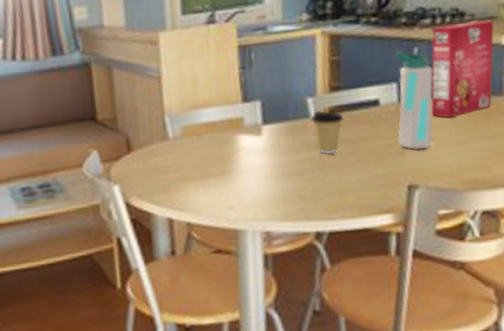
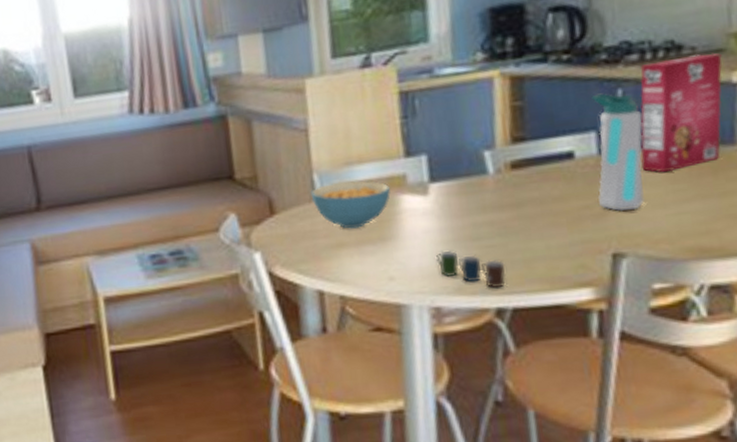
cereal bowl: none [162,122,230,165] -> present [310,180,390,229]
cup: none [267,183,324,215] -> present [436,250,506,288]
coffee cup: present [311,110,343,155] -> none [488,164,529,218]

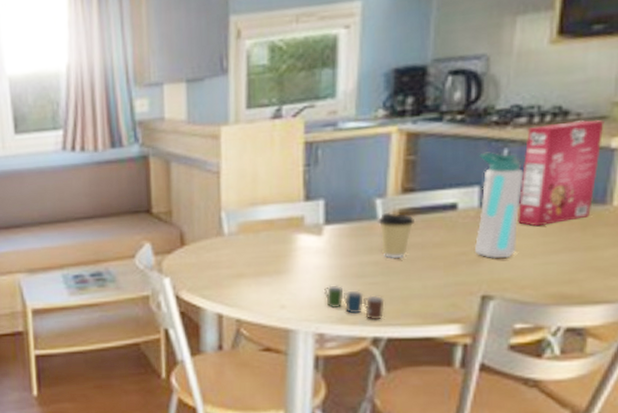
cereal bowl: present [310,180,390,229] -> none [218,219,288,262]
coffee cup: none [488,164,529,218] -> present [378,212,414,259]

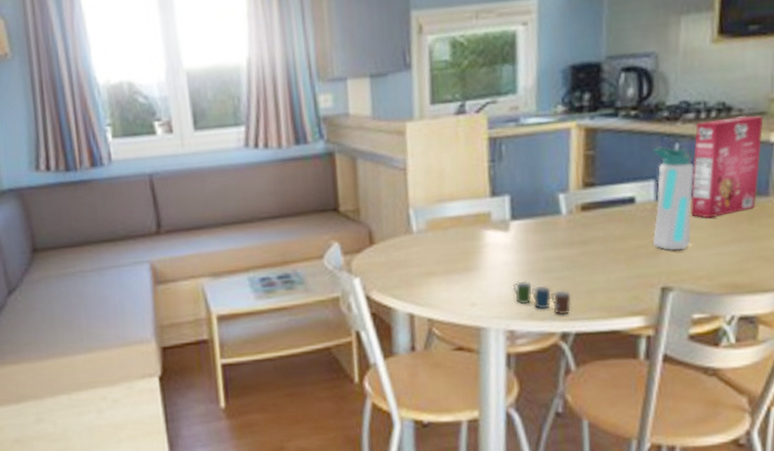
coffee cup: present [378,212,414,259] -> none [561,206,596,254]

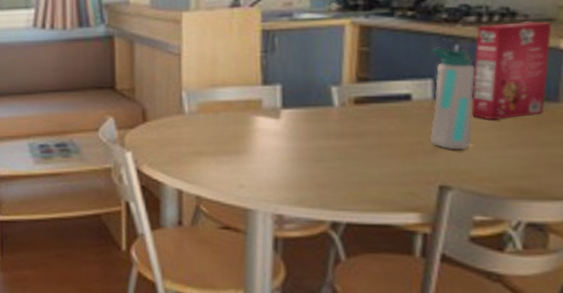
cup: present [513,280,572,314] -> none [282,167,343,203]

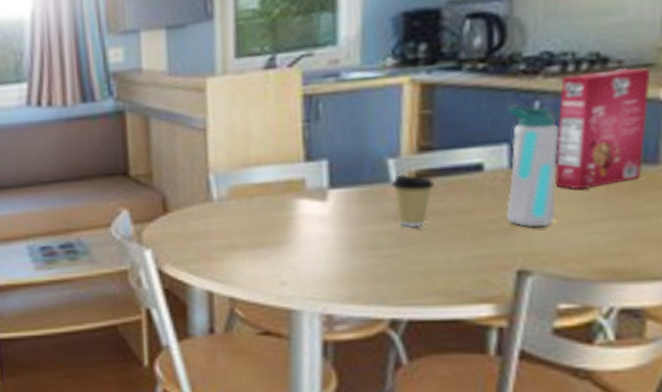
coffee cup: none [334,99,370,145] -> present [391,173,434,228]

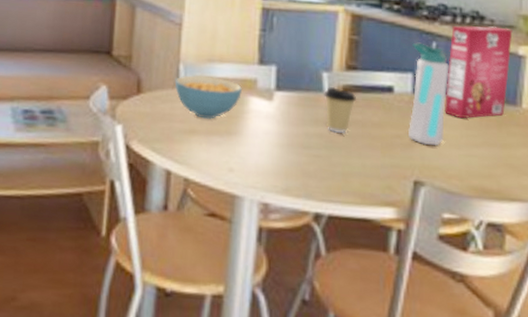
cereal bowl: none [205,182,288,231] -> present [174,74,242,119]

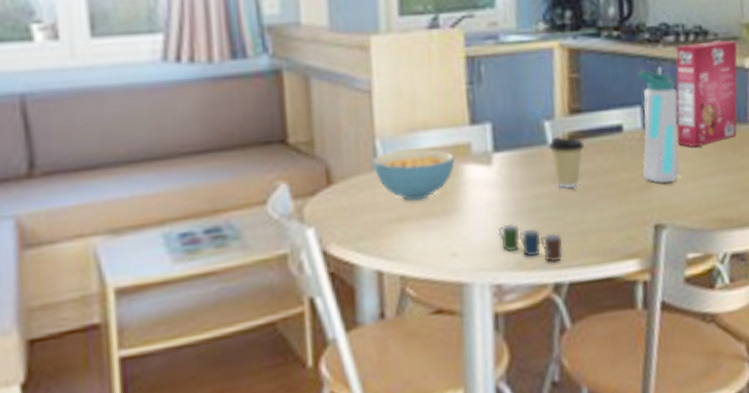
cup: none [271,153,327,194] -> present [498,223,563,262]

